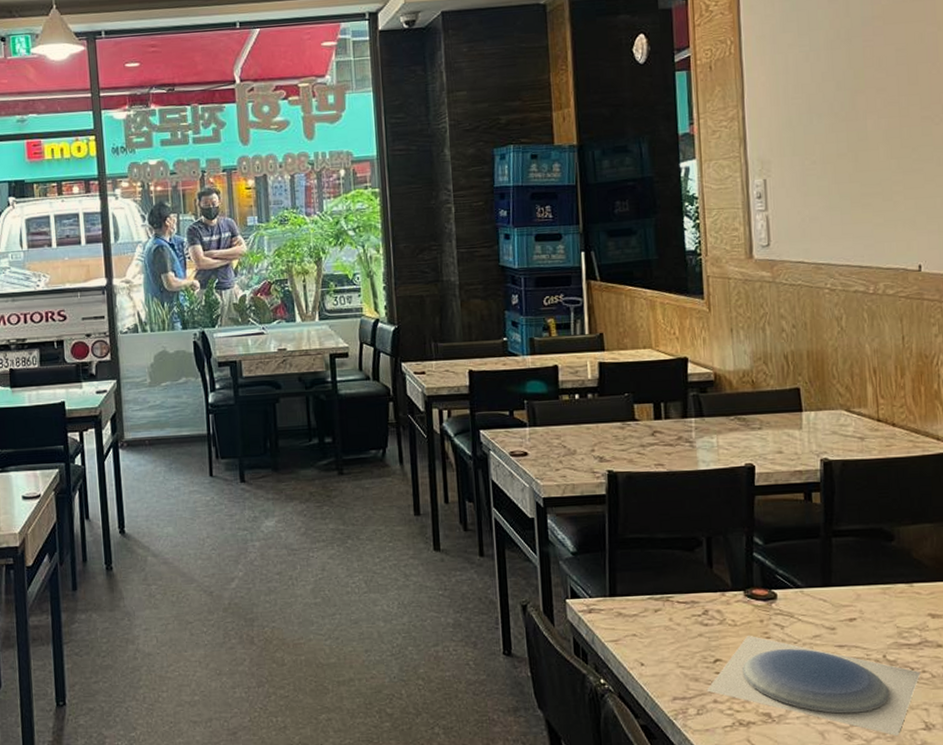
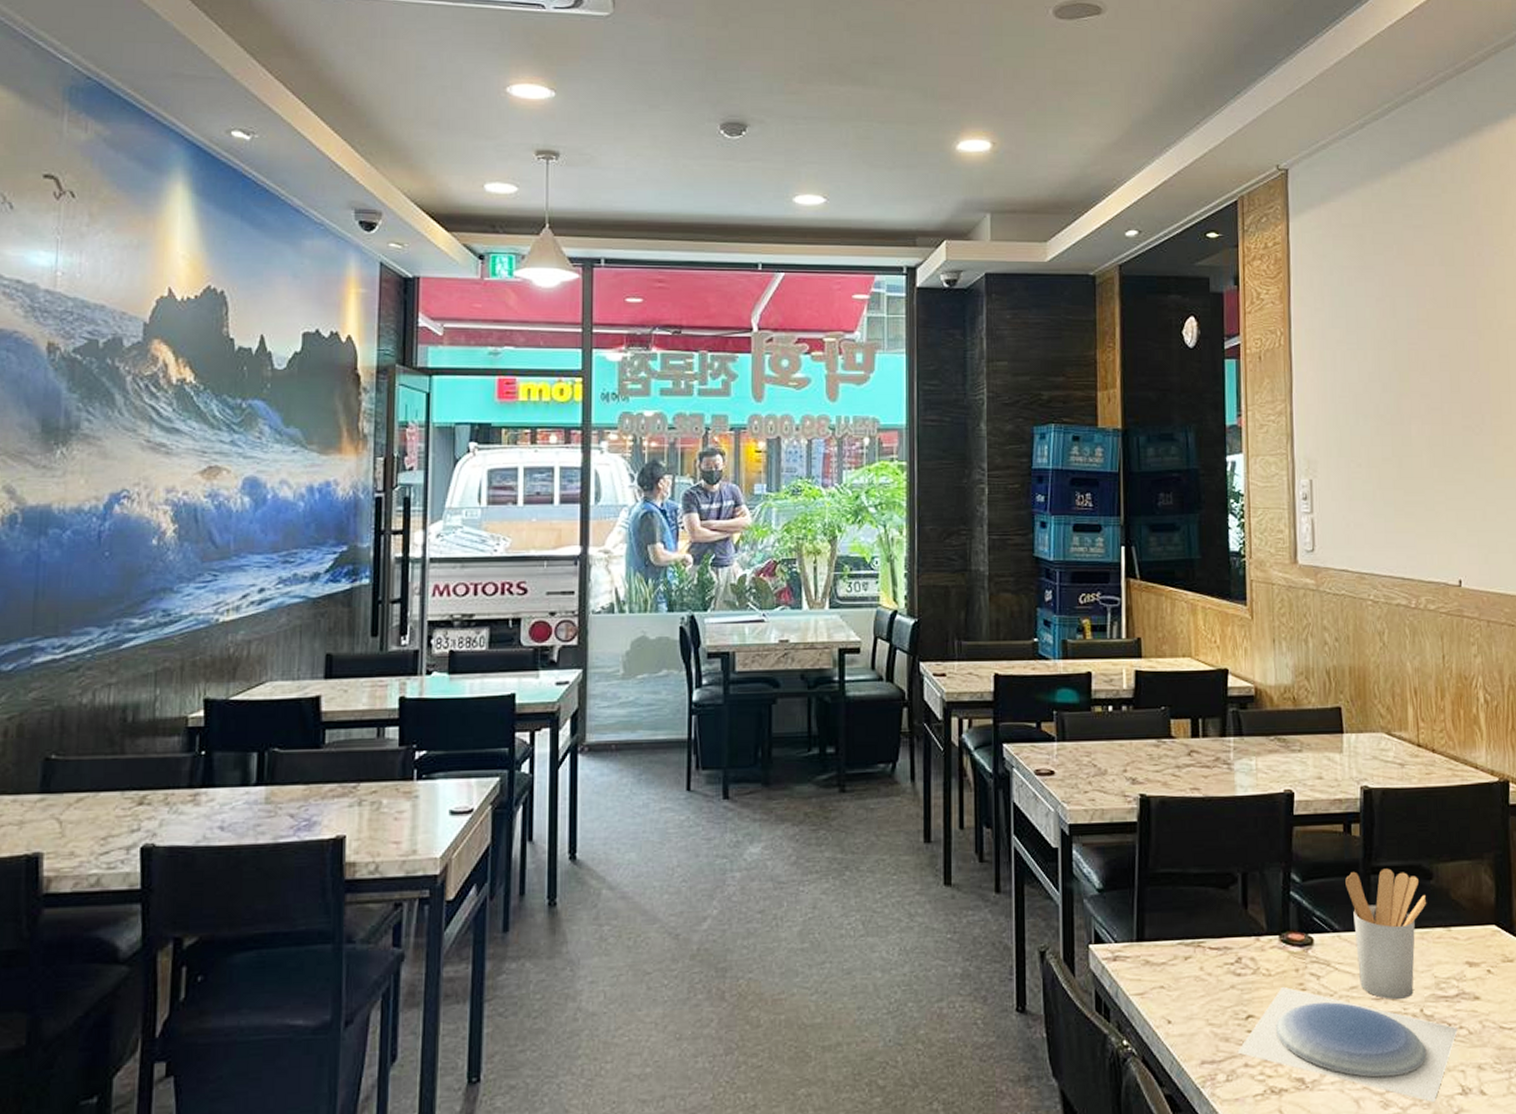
utensil holder: none [807,531,889,647] -> present [1345,868,1427,1000]

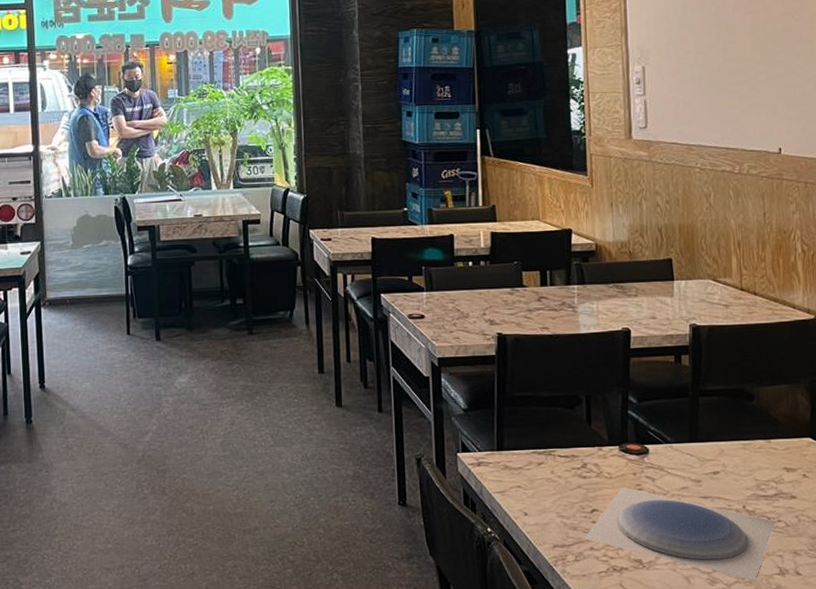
utensil holder: present [1345,868,1427,1000] -> none [676,391,749,499]

